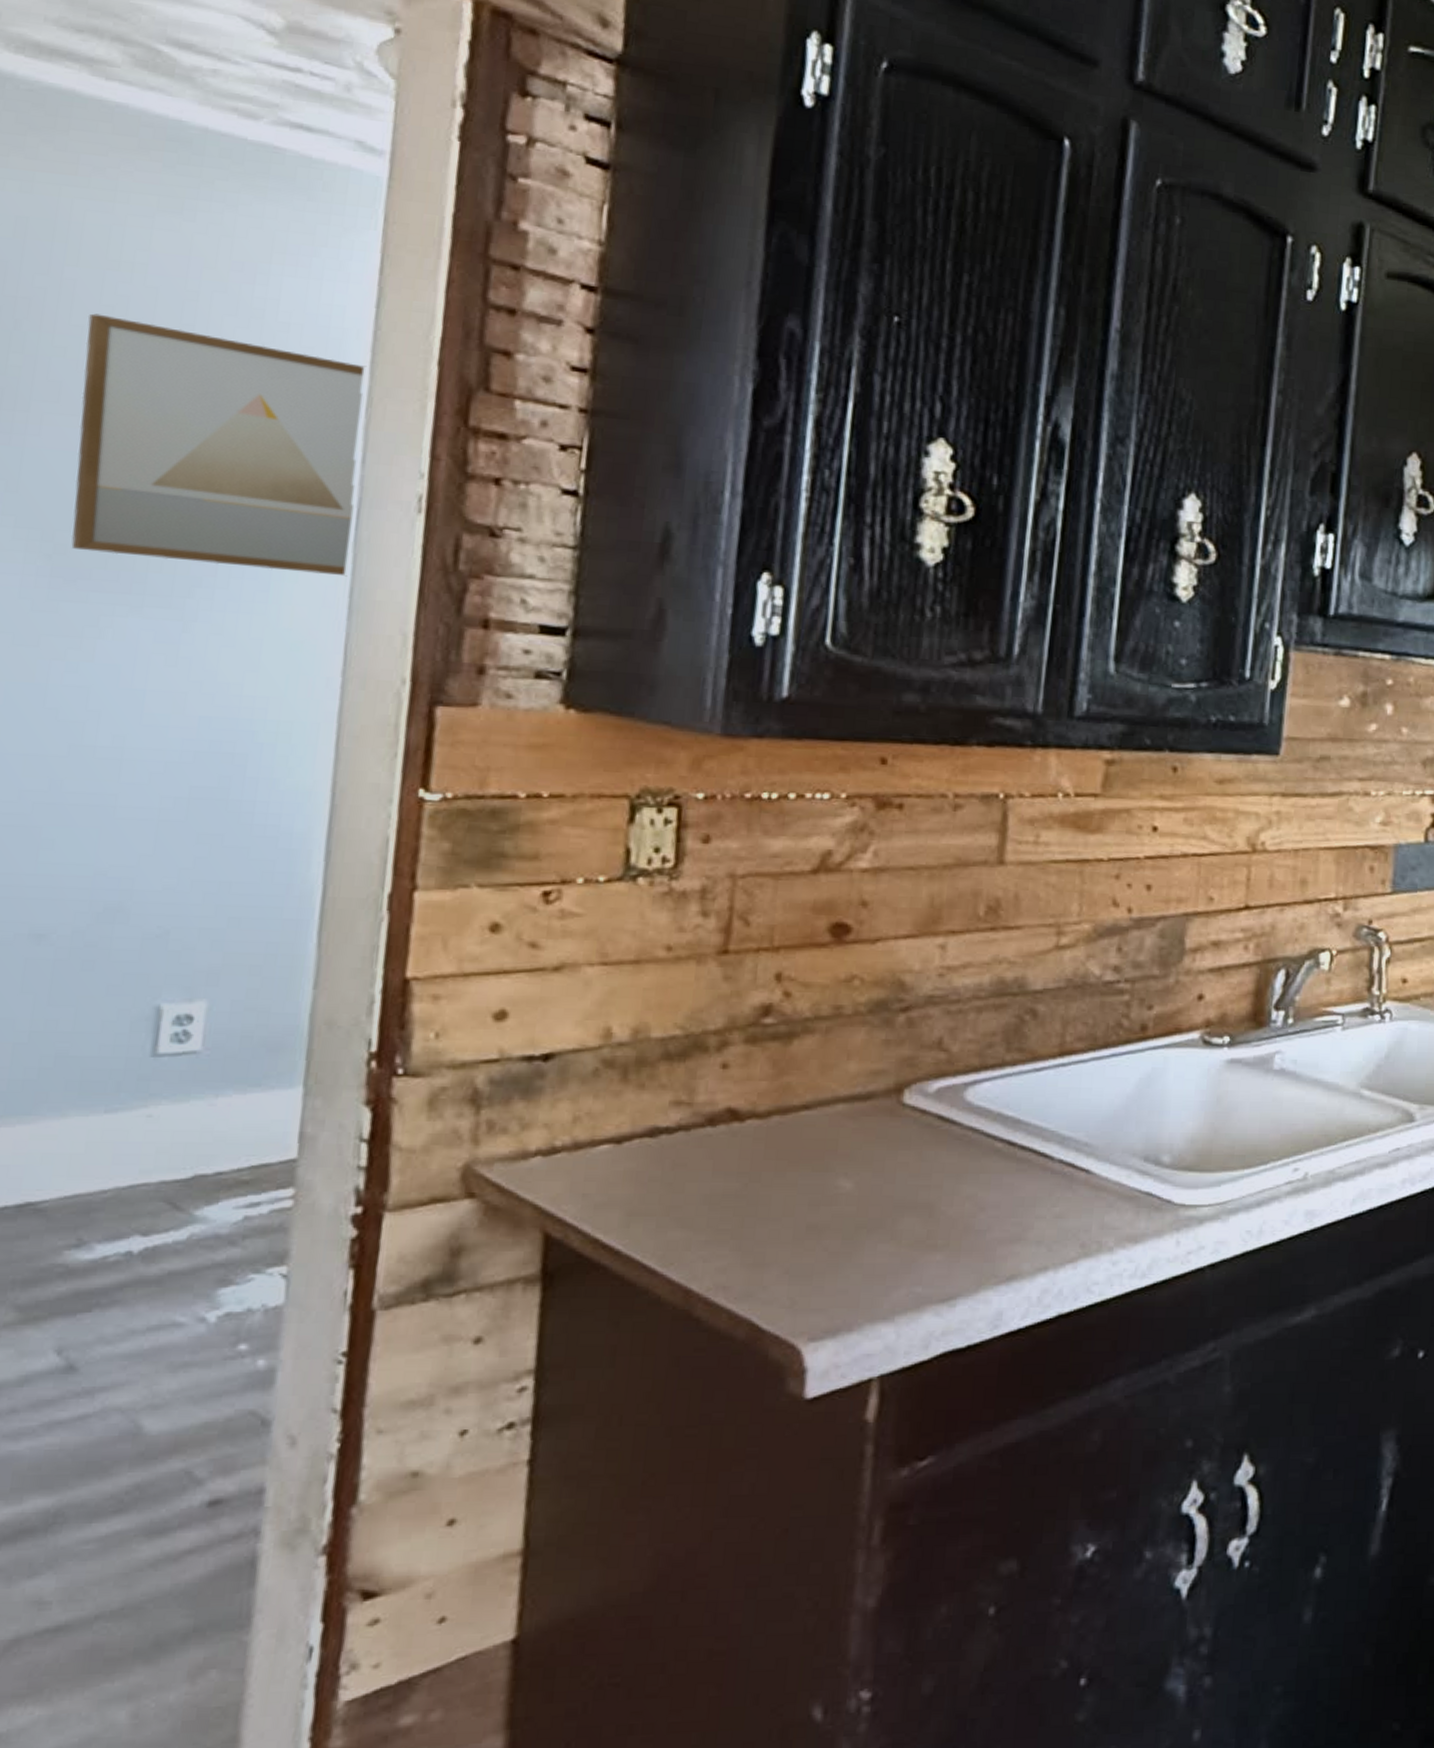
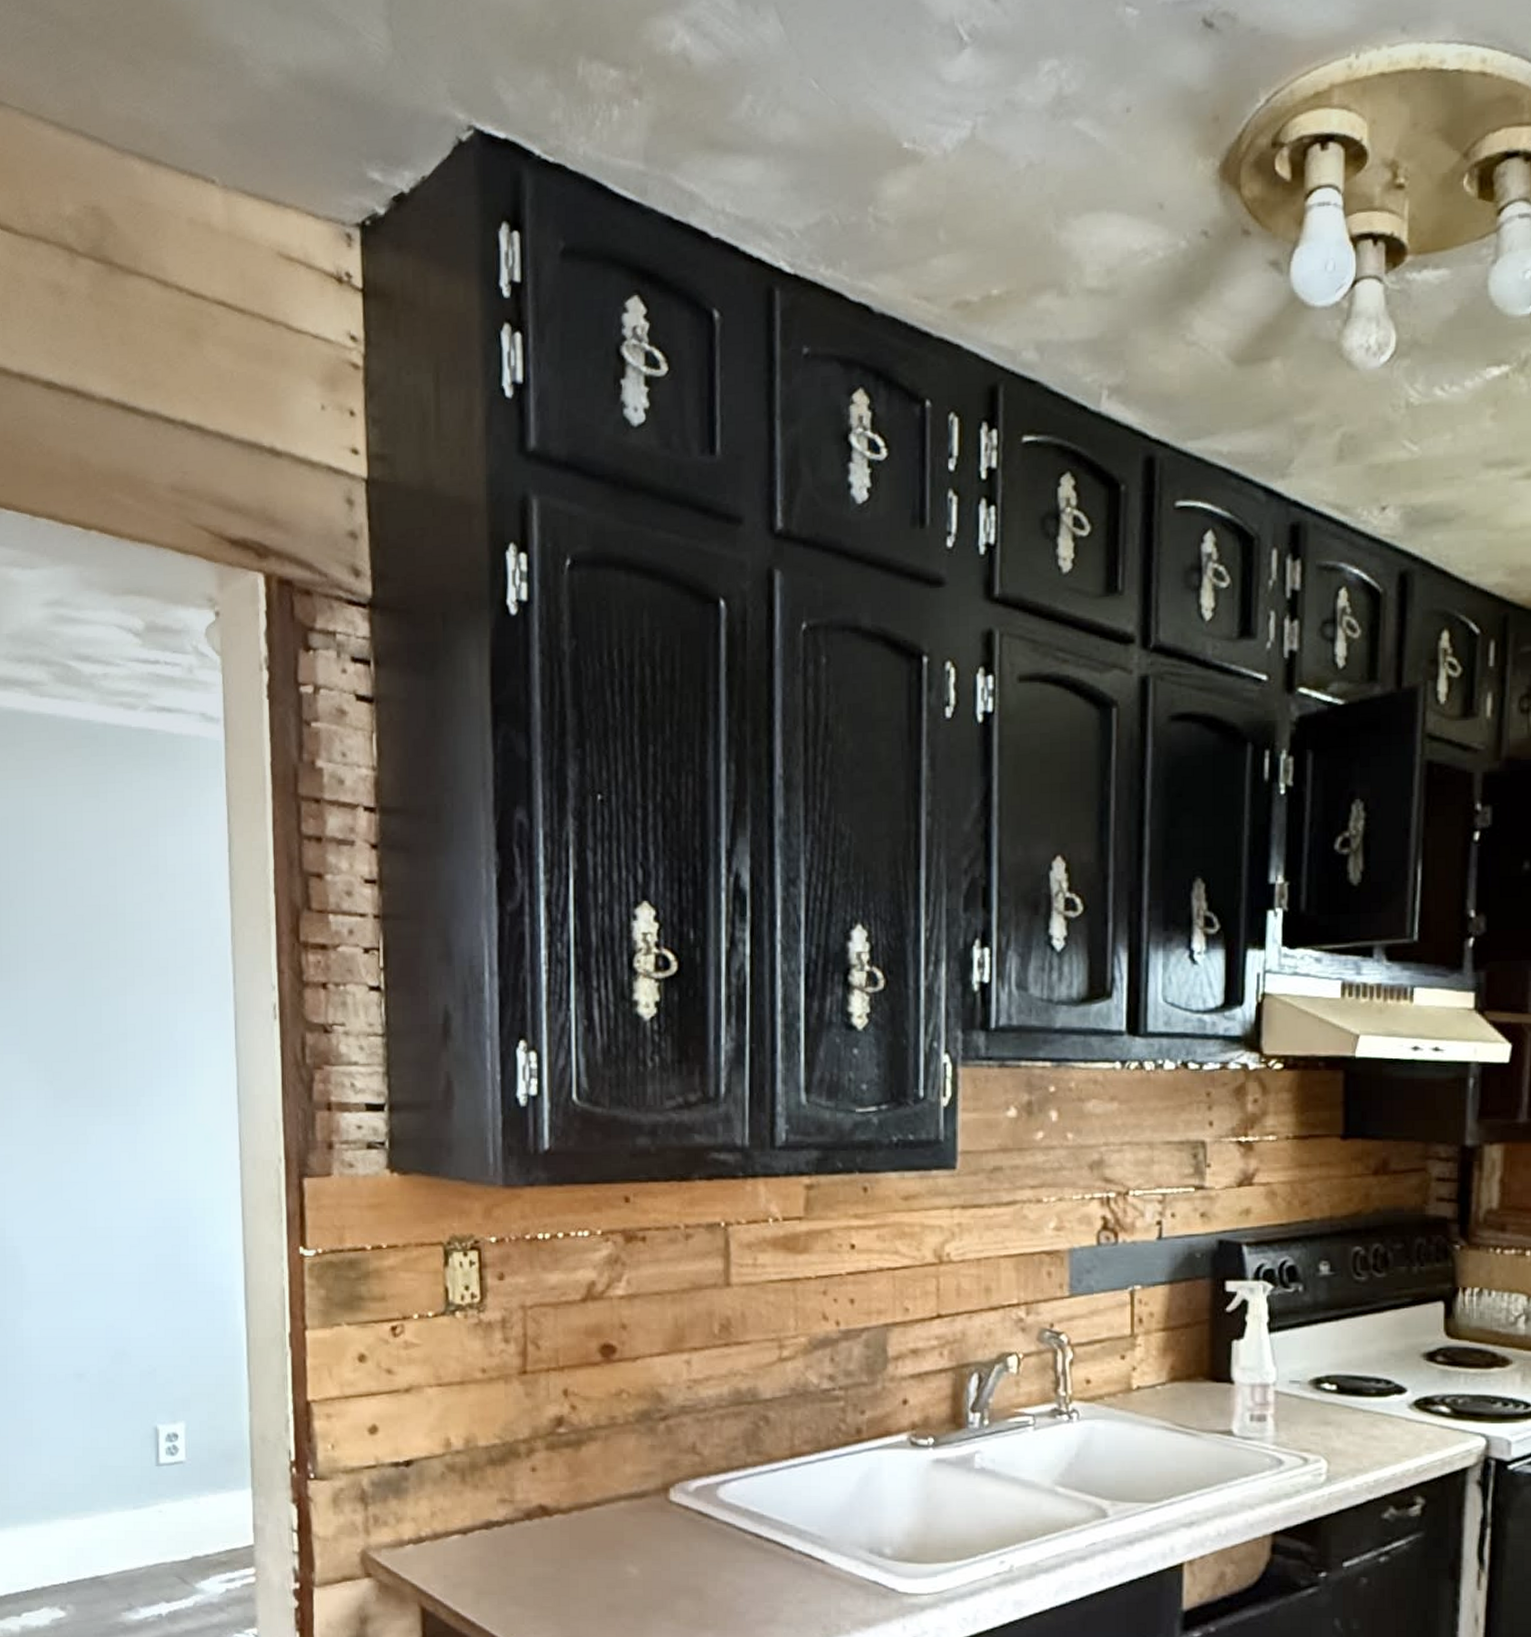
wall art: present [71,313,367,577] -> none [53,887,234,1078]

